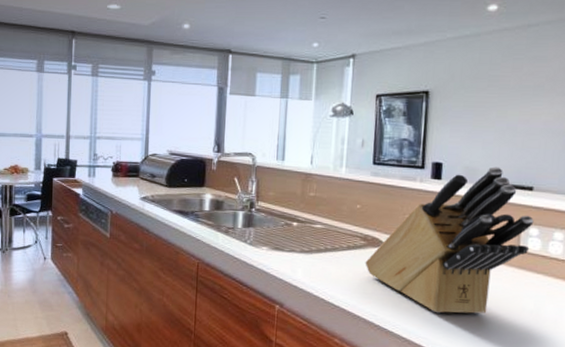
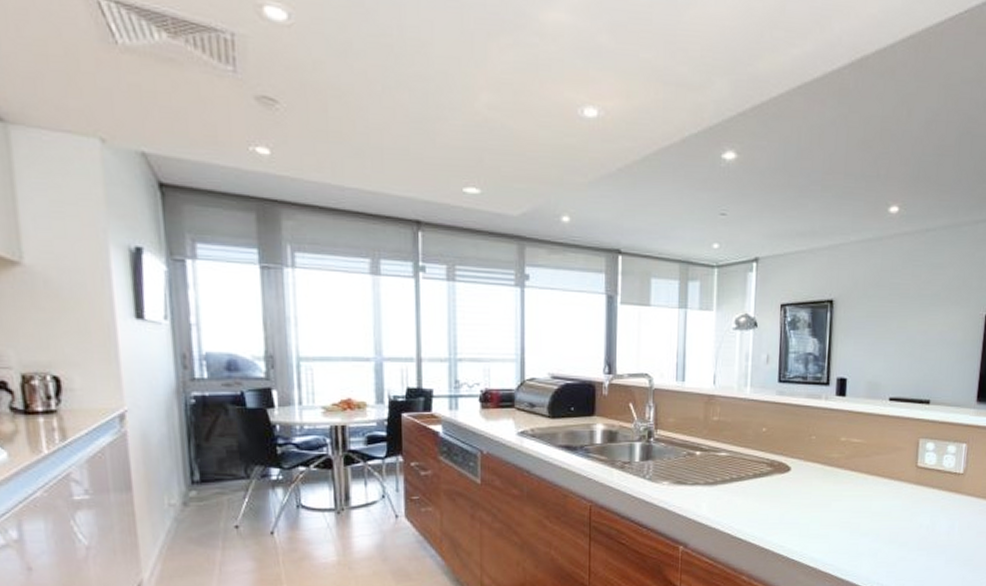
knife block: present [365,167,534,314] -> none [771,380,930,538]

